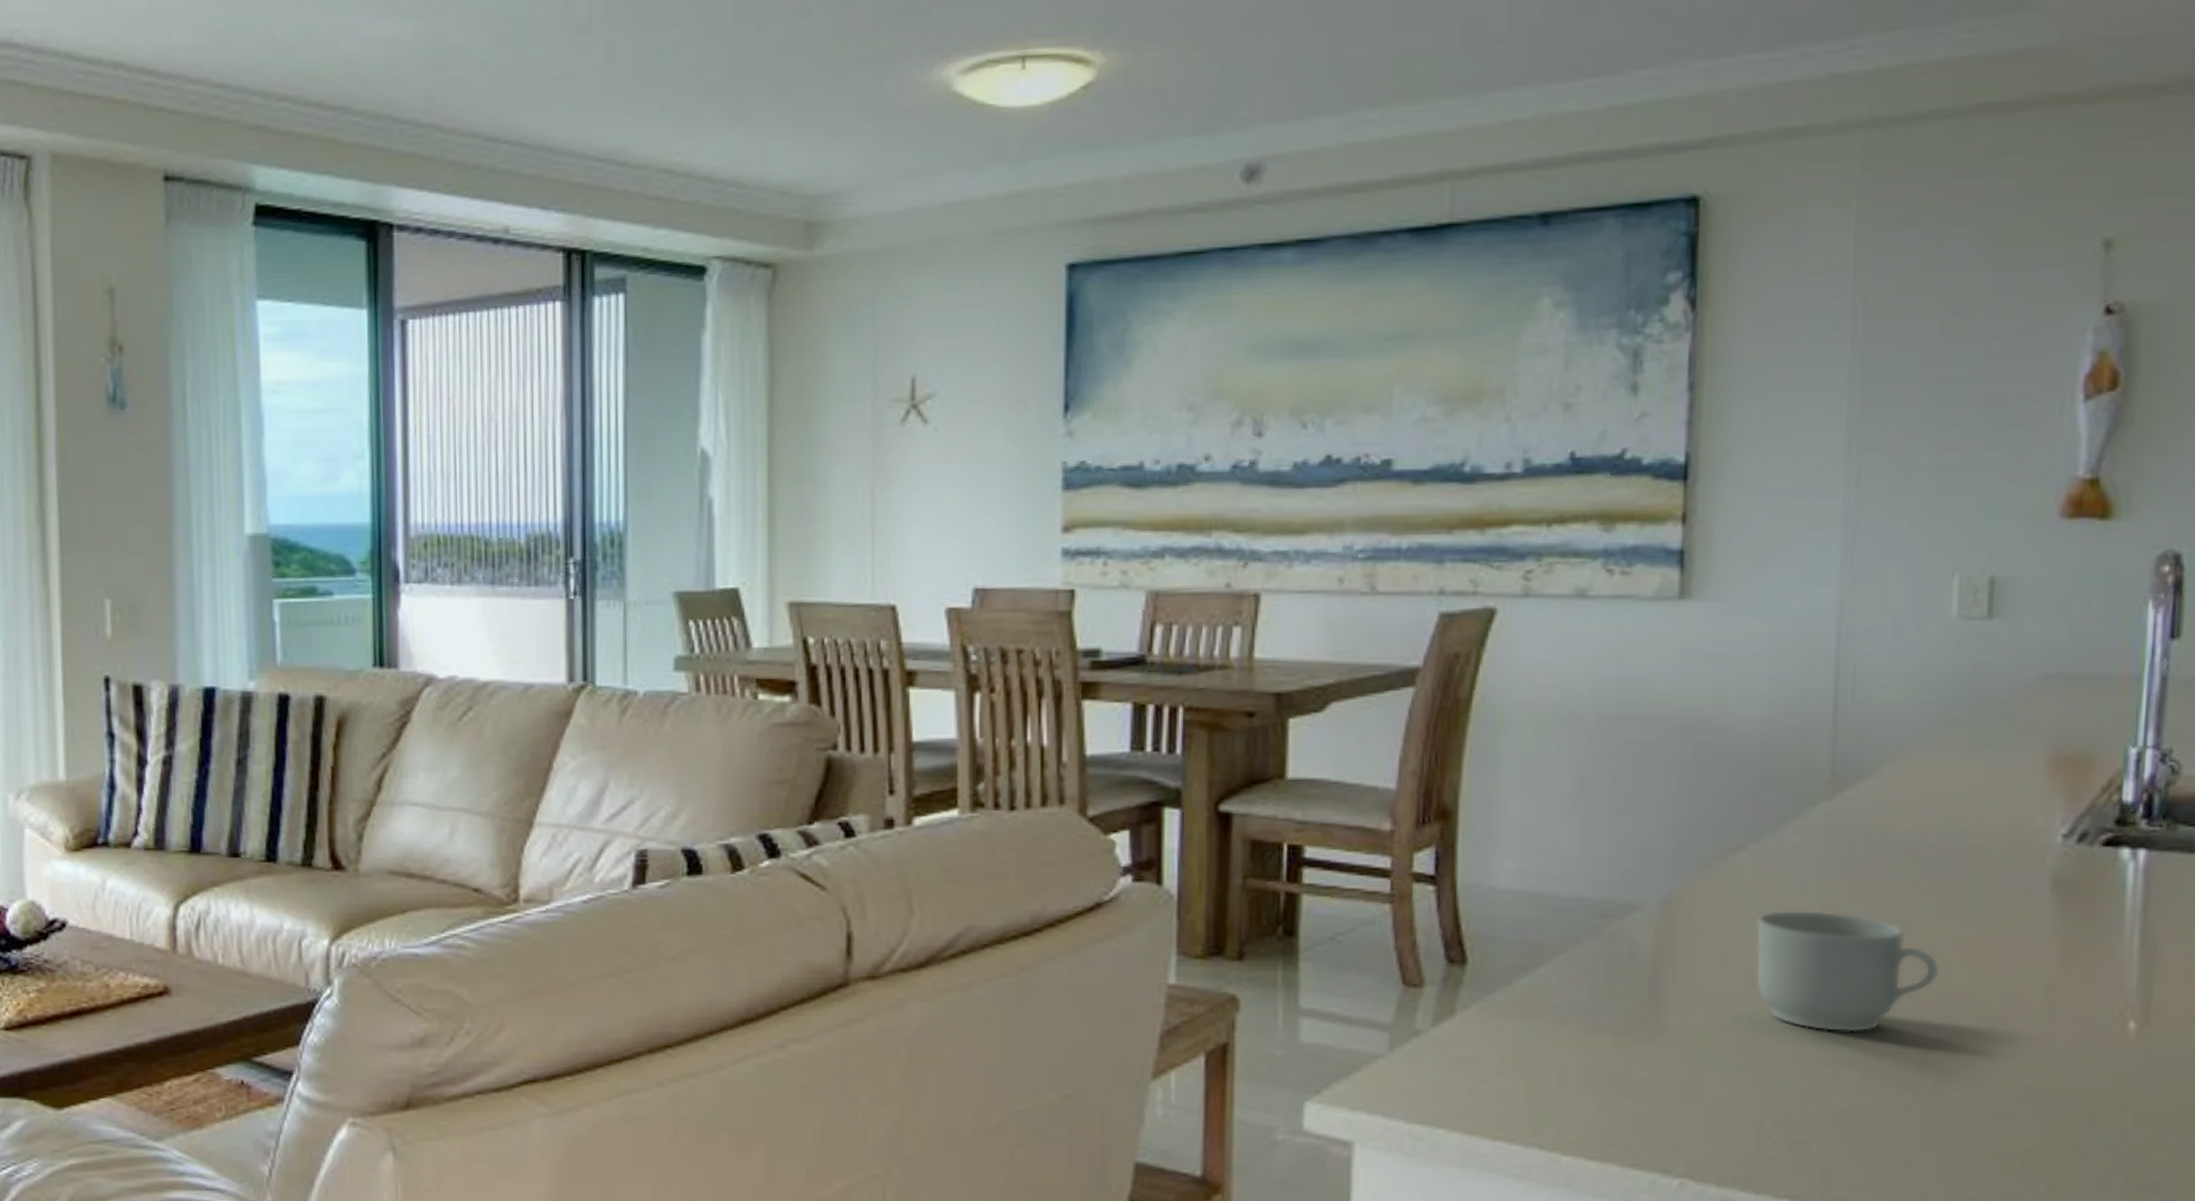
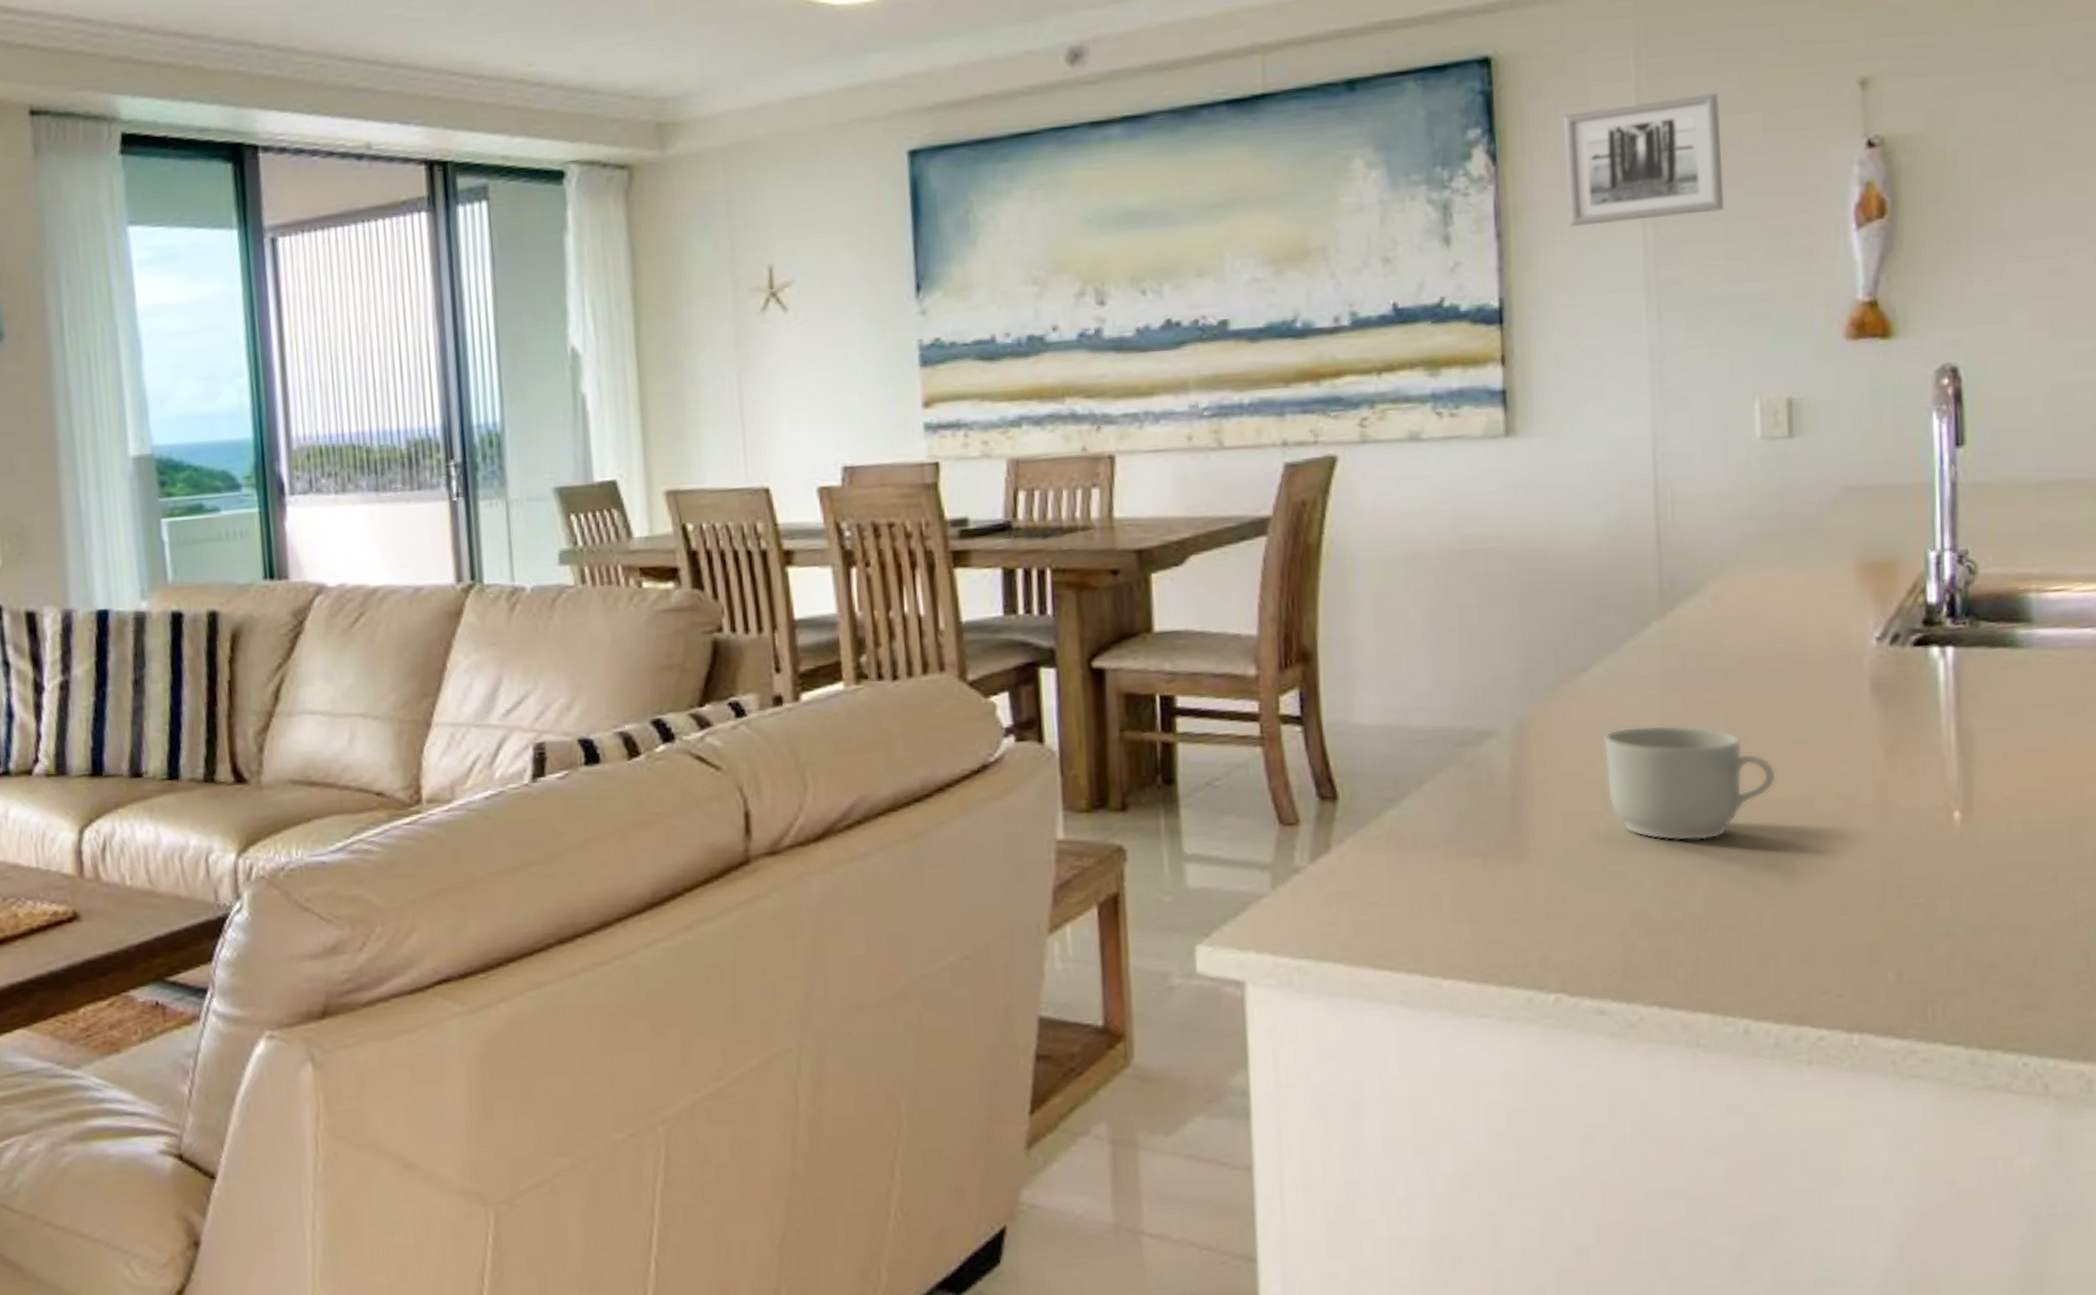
wall art: none [1769,246,1946,382] -> present [1564,93,1725,227]

